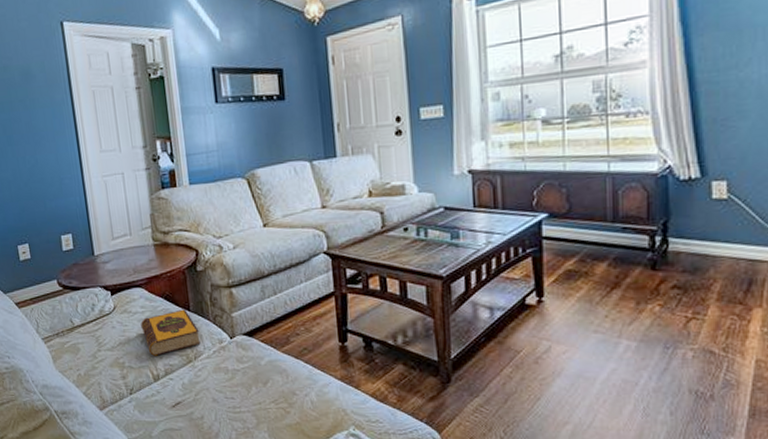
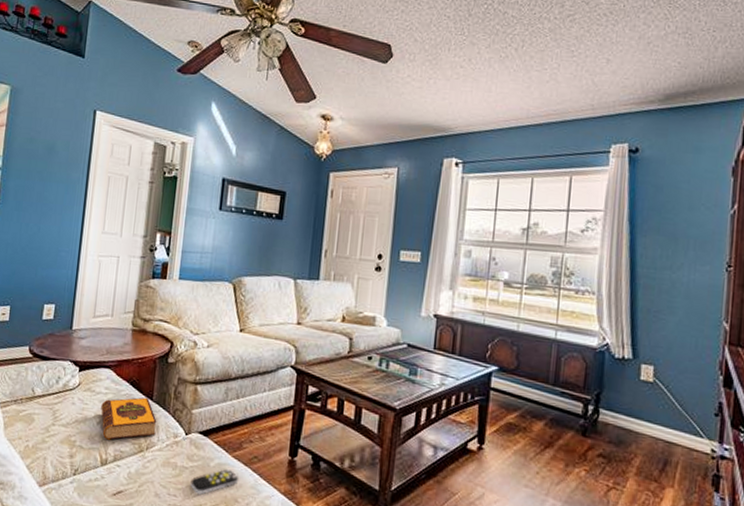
remote control: none [245,364,292,393] -> present [190,468,238,495]

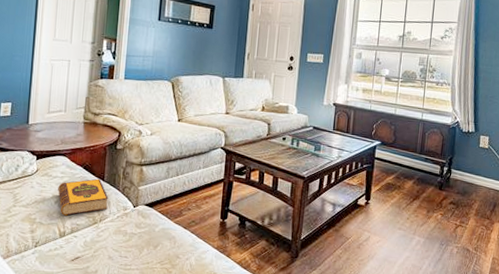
remote control: present [190,468,238,495] -> none [139,232,179,254]

